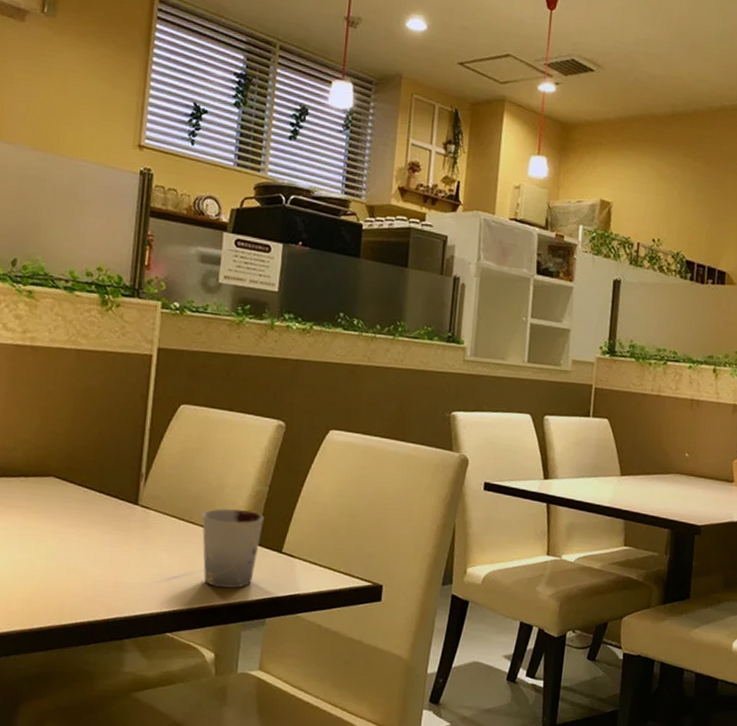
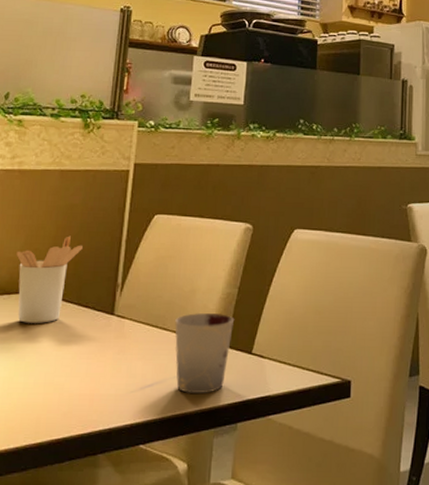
utensil holder: none [32,420,105,509] -> present [16,236,84,323]

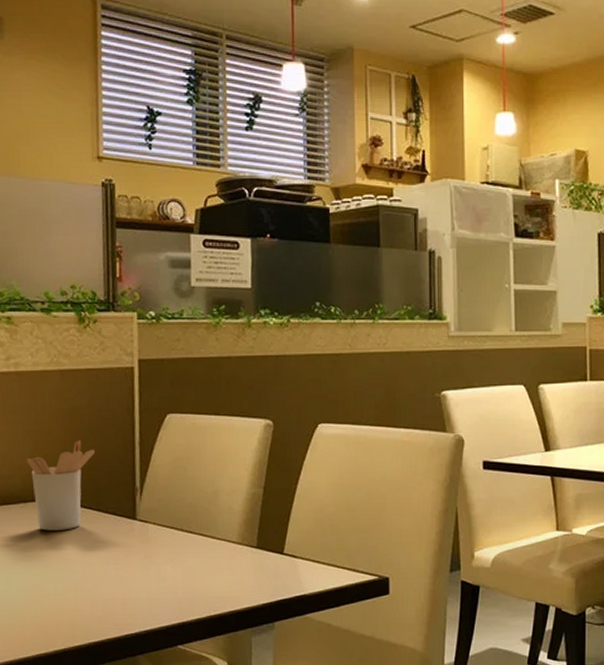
cup: present [175,312,234,393] -> none [200,514,262,595]

